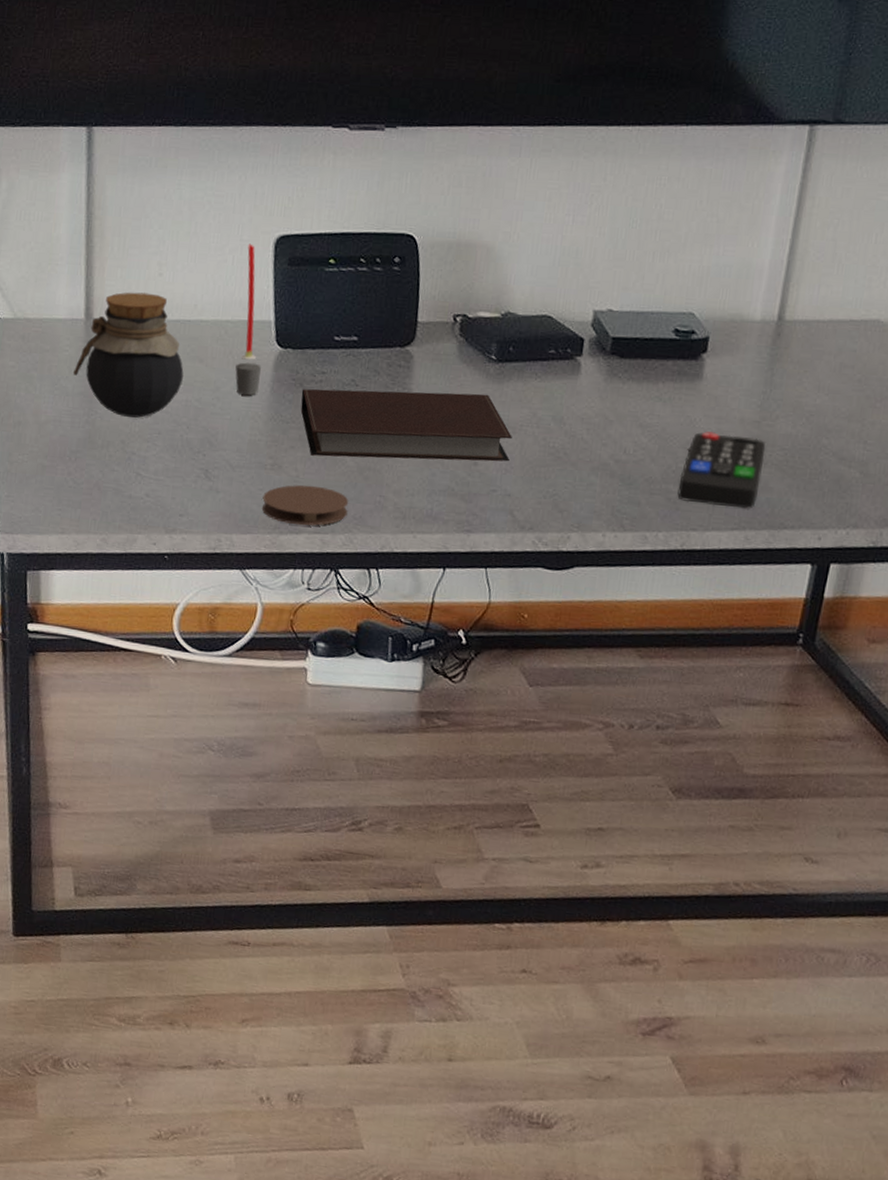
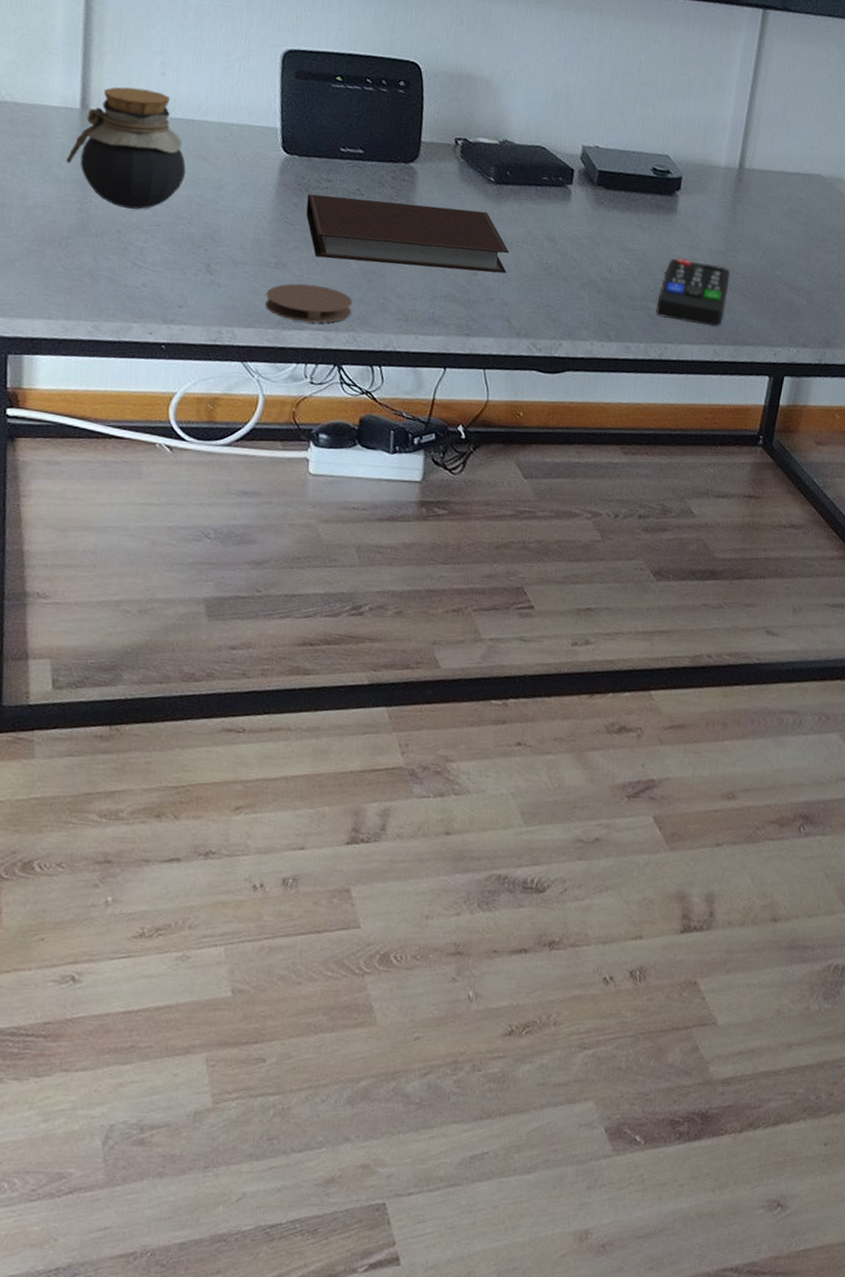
candle: present [235,243,261,396] -> none [240,53,266,197]

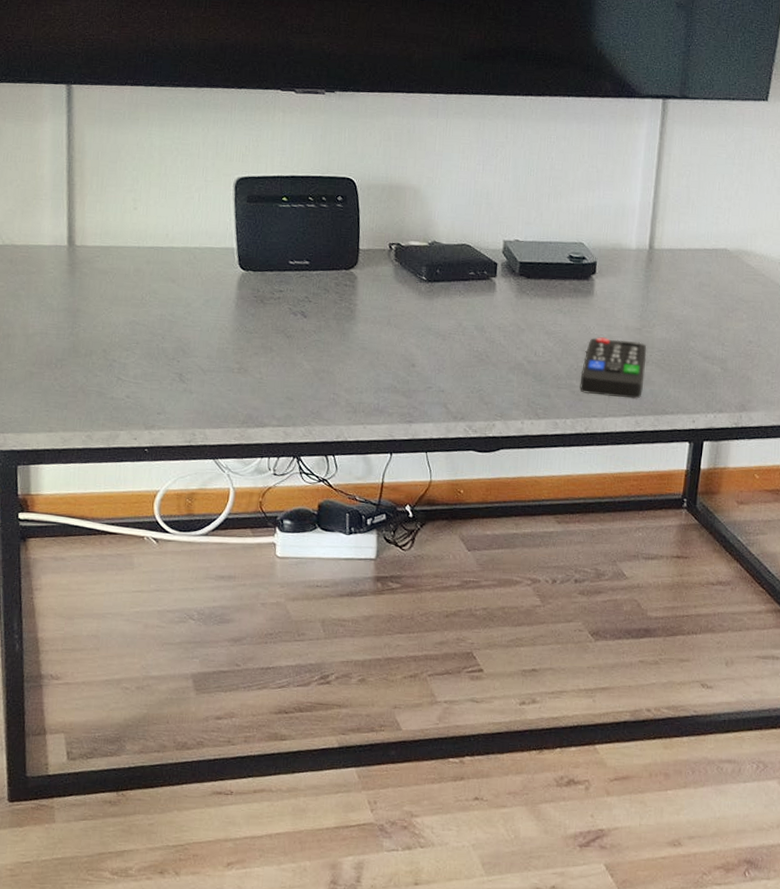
jar: present [65,87,186,210] -> none [57,223,158,330]
coaster: present [264,283,353,323] -> none [231,385,307,420]
notebook: present [306,194,509,274] -> none [262,304,443,364]

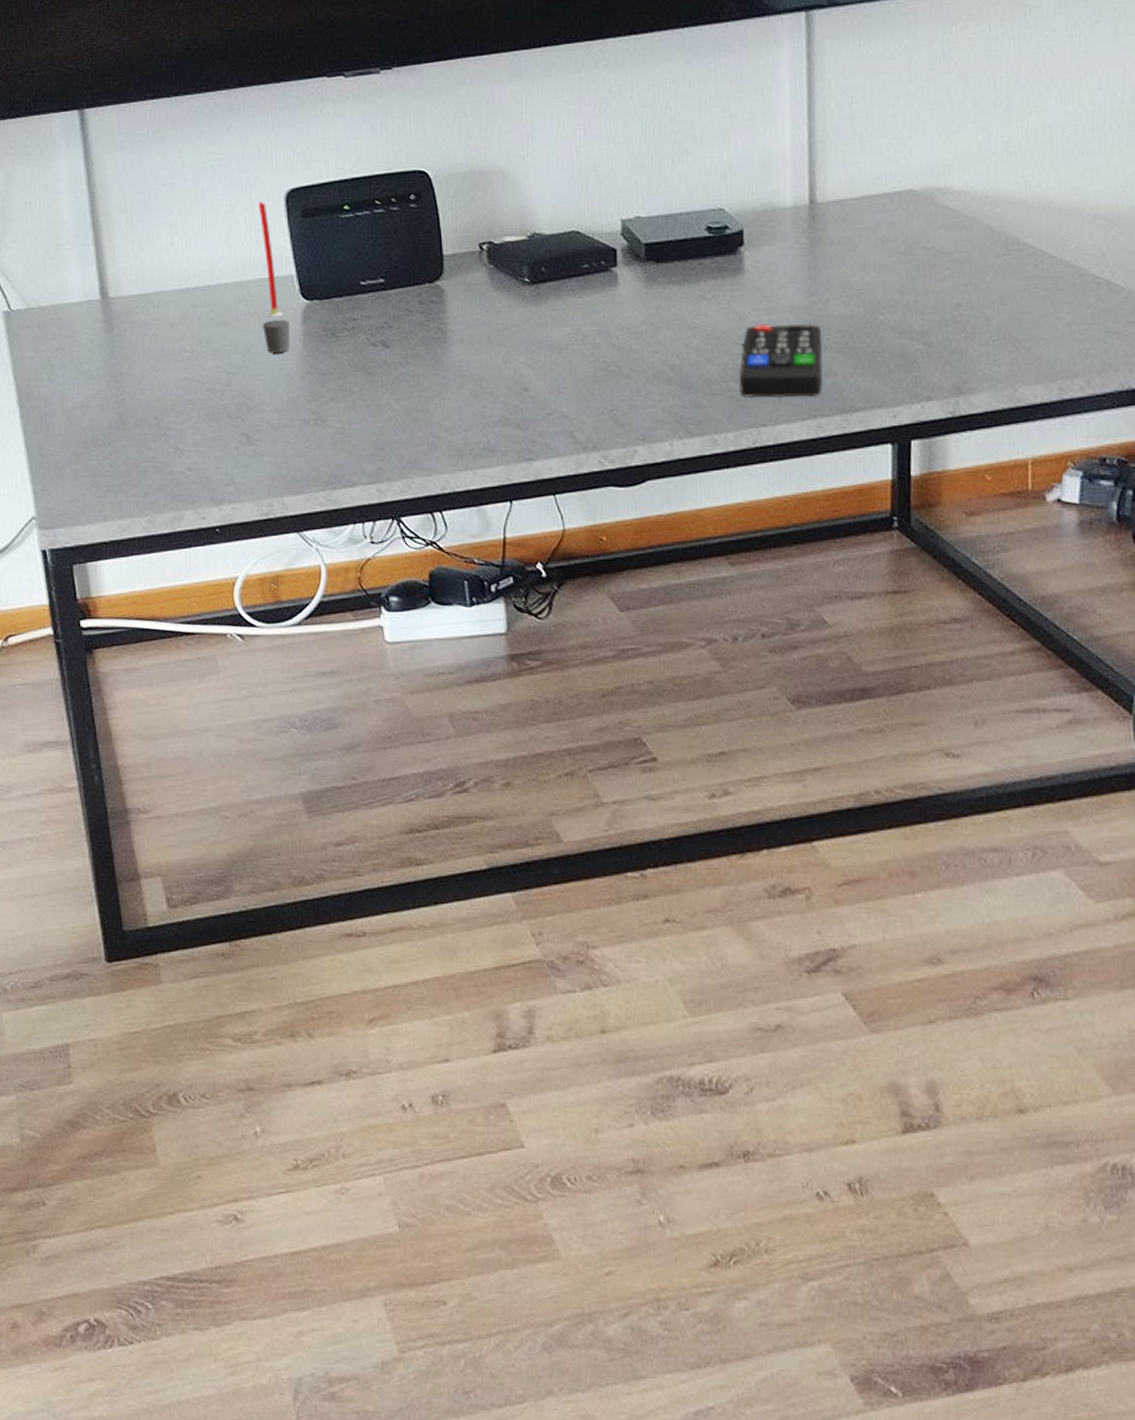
candle: none [204,183,226,311] -> present [258,201,290,354]

